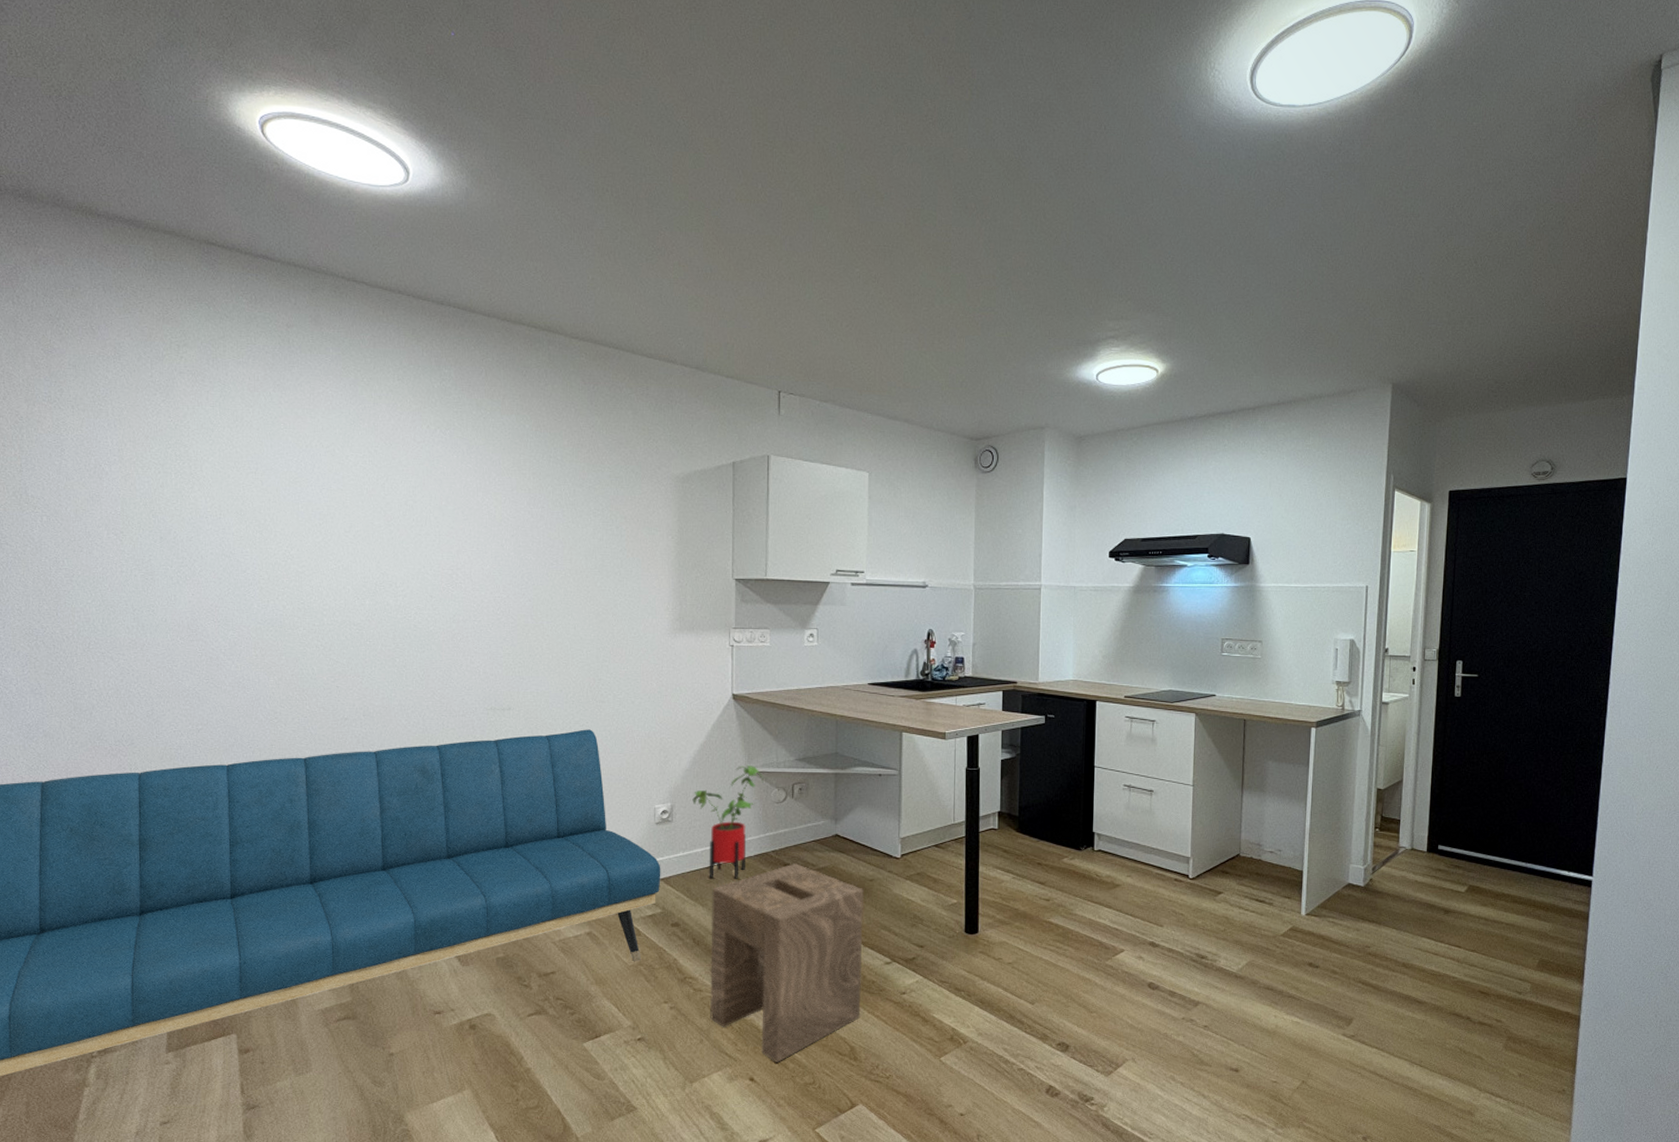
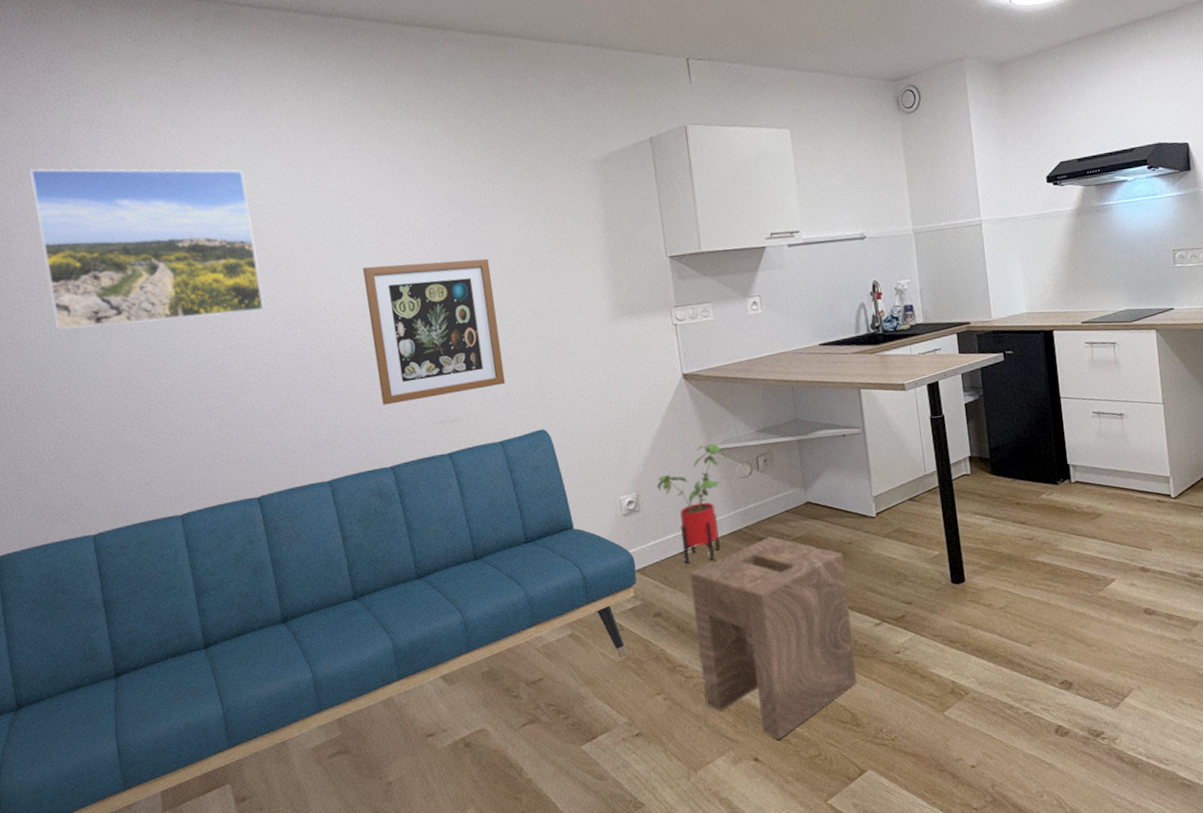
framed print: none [129,411,338,579] -> present [29,168,264,330]
wall art: none [437,549,561,685] -> present [363,258,506,405]

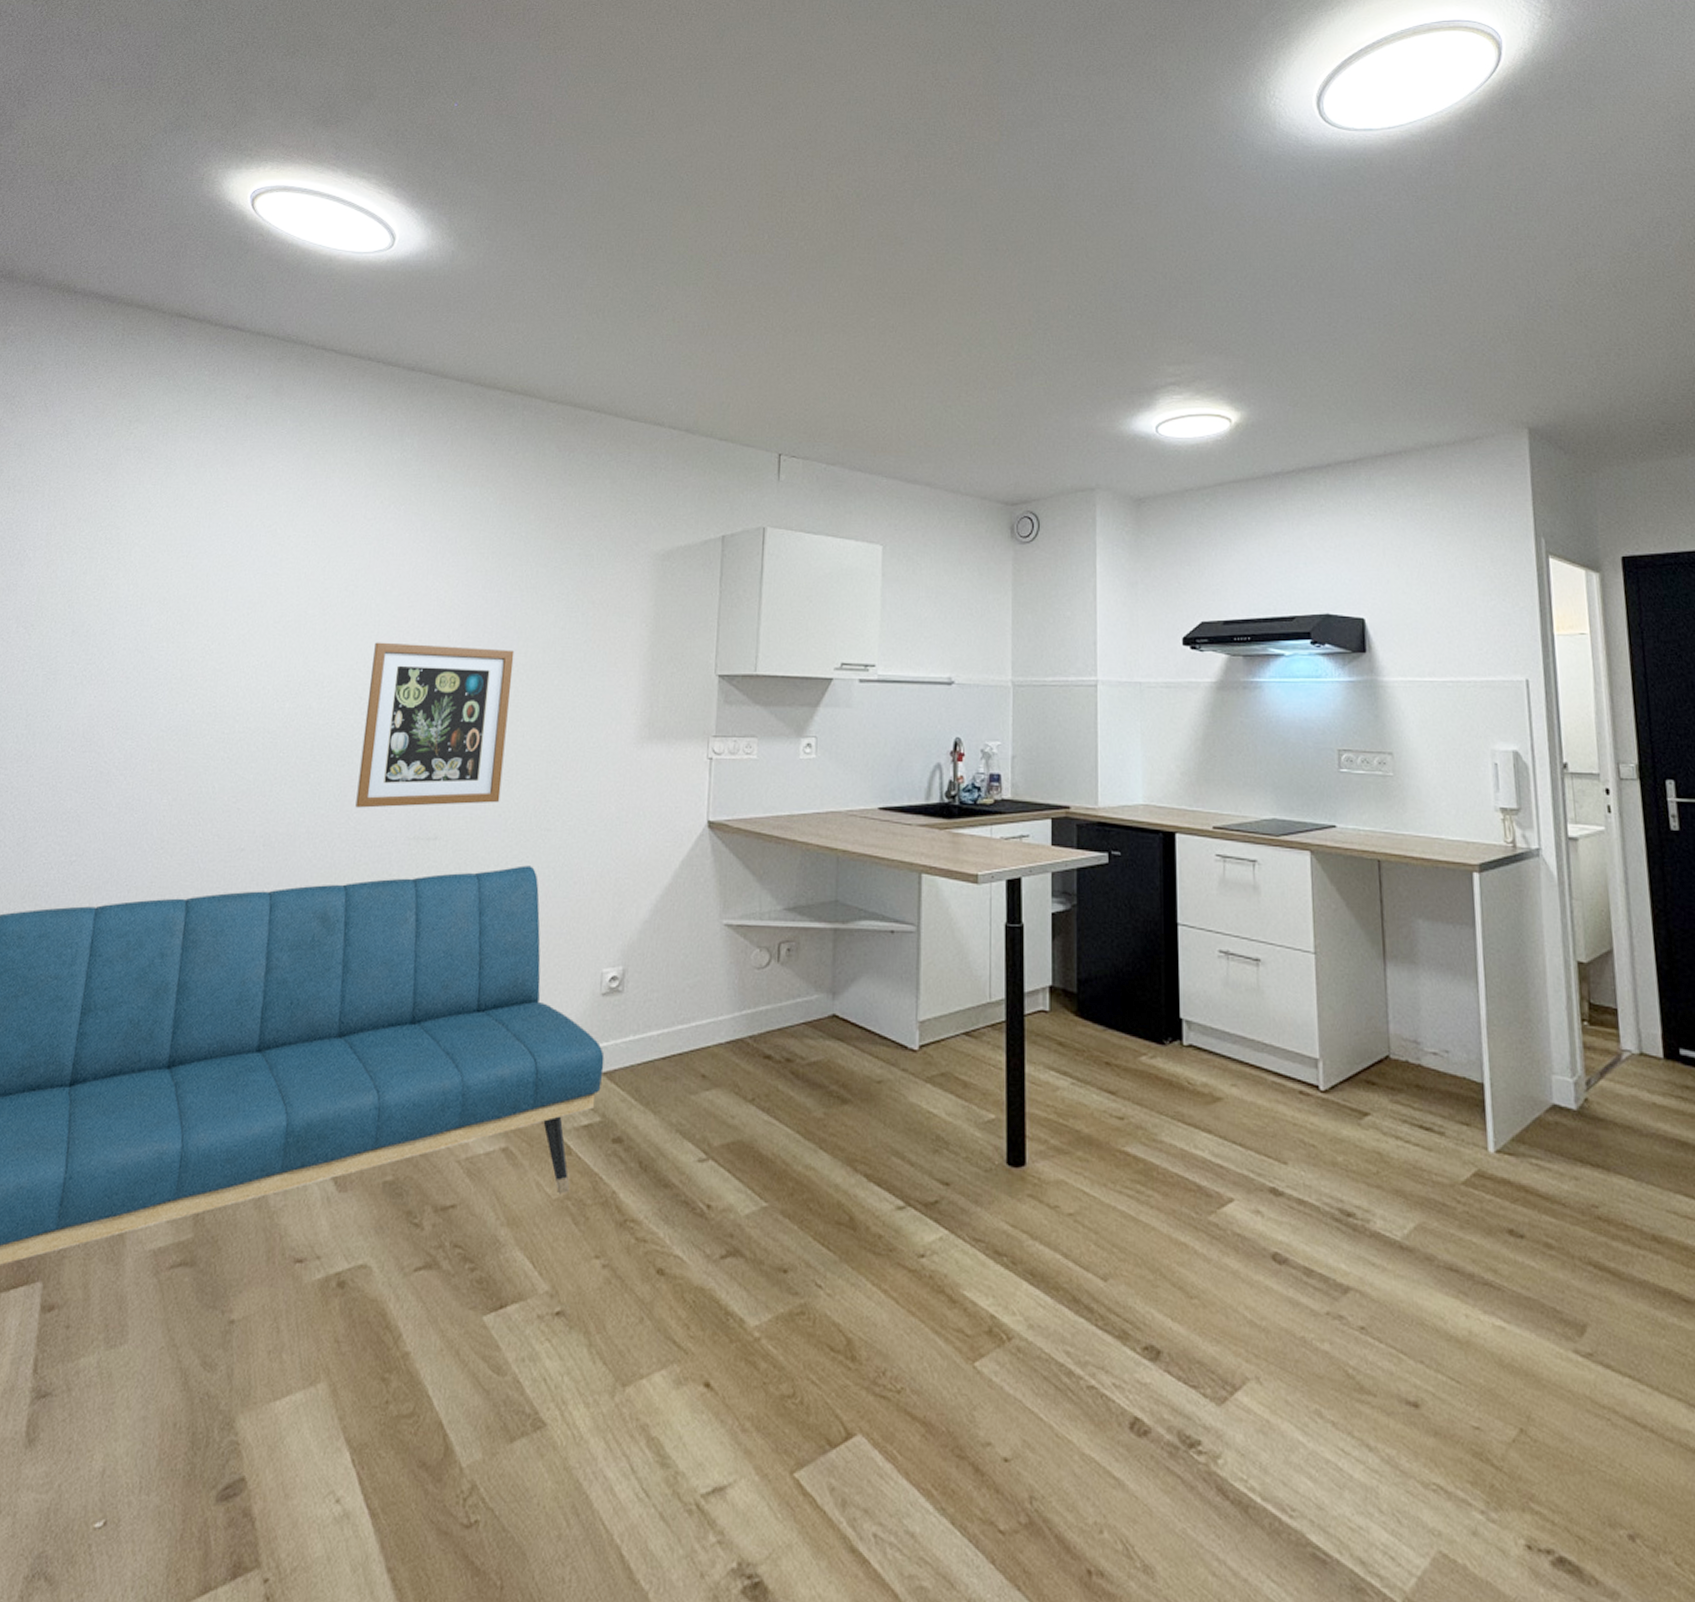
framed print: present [29,168,264,330] -> none [36,491,279,677]
house plant: present [657,443,727,564] -> none [650,915,742,1076]
stool: present [689,536,857,739] -> none [655,1055,869,1359]

